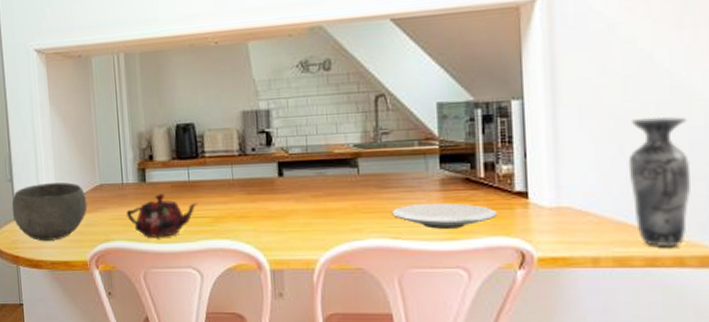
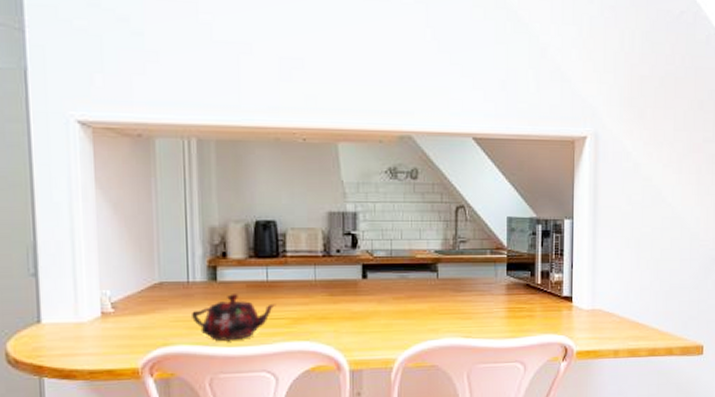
bowl: present [12,182,87,241] -> none [35,279,142,347]
plate: present [392,203,497,229] -> none [465,306,549,328]
vase: present [628,116,691,246] -> none [641,239,681,340]

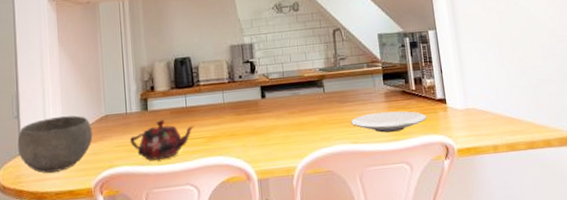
bowl: none [35,279,142,347] -> present [17,115,93,173]
plate: none [465,306,549,328] -> present [351,111,427,133]

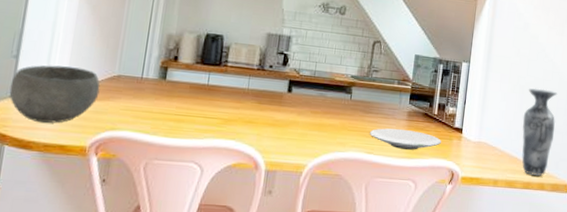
teapot: present [130,120,195,161] -> none [139,92,212,132]
vase: none [505,38,549,134] -> present [521,88,558,176]

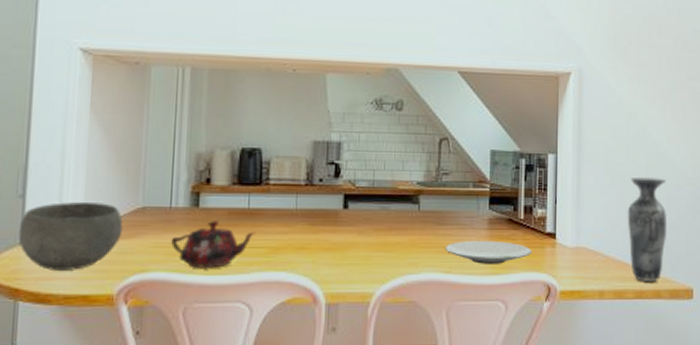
teapot: none [139,92,212,132] -> present [171,221,256,268]

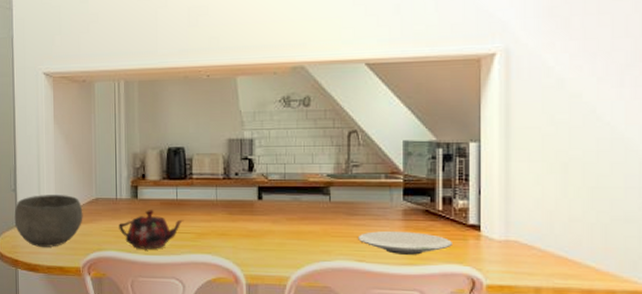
vase: present [627,176,668,281] -> none [570,164,626,281]

